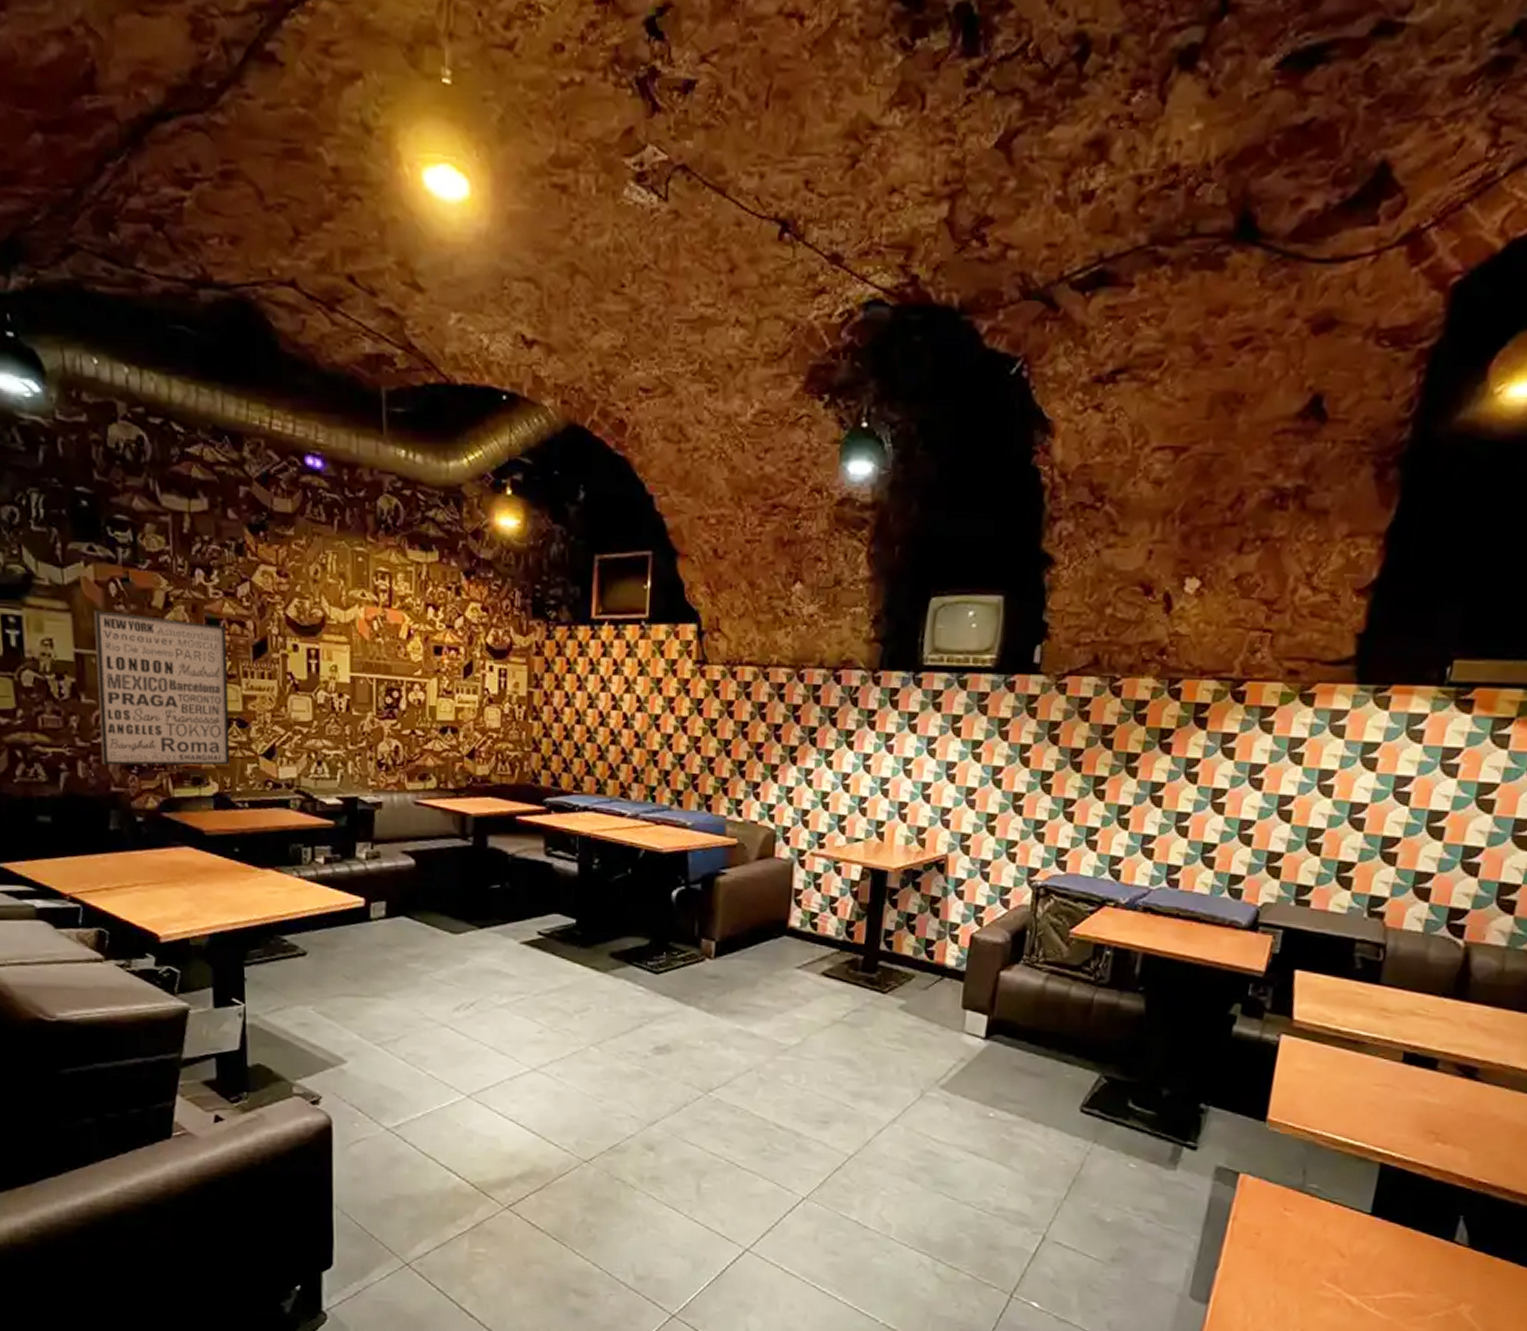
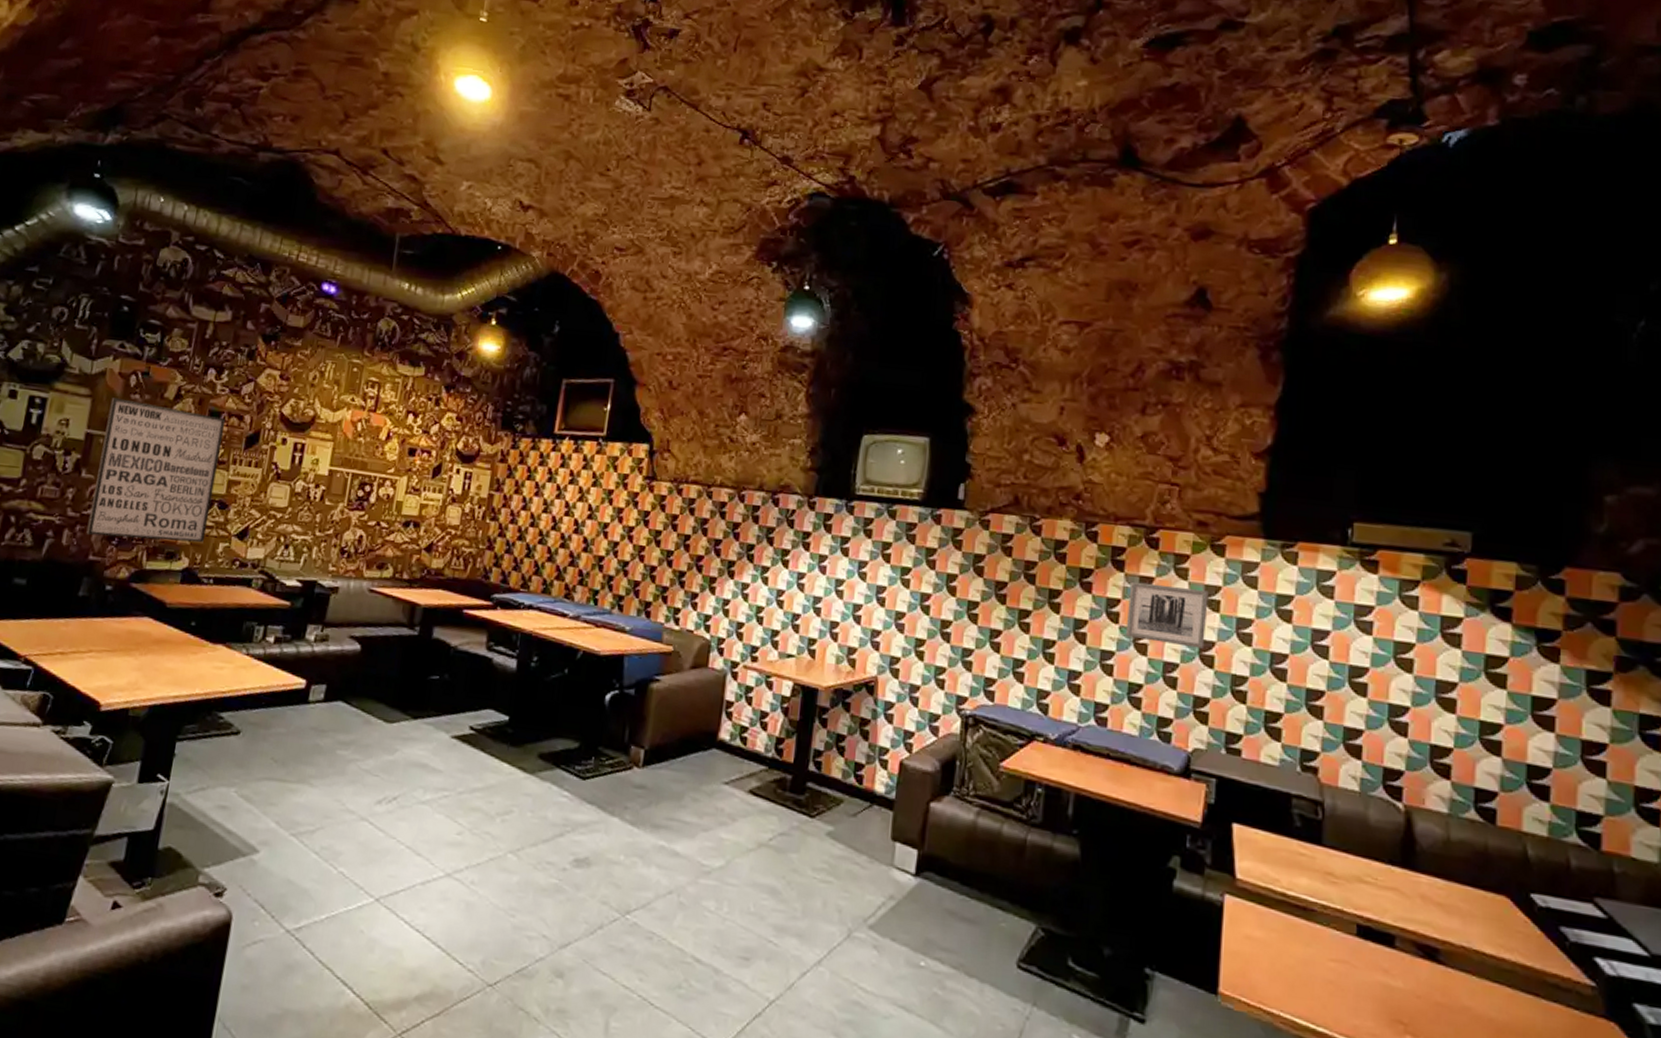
wall art: none [1203,739,1293,804] -> present [1125,581,1209,649]

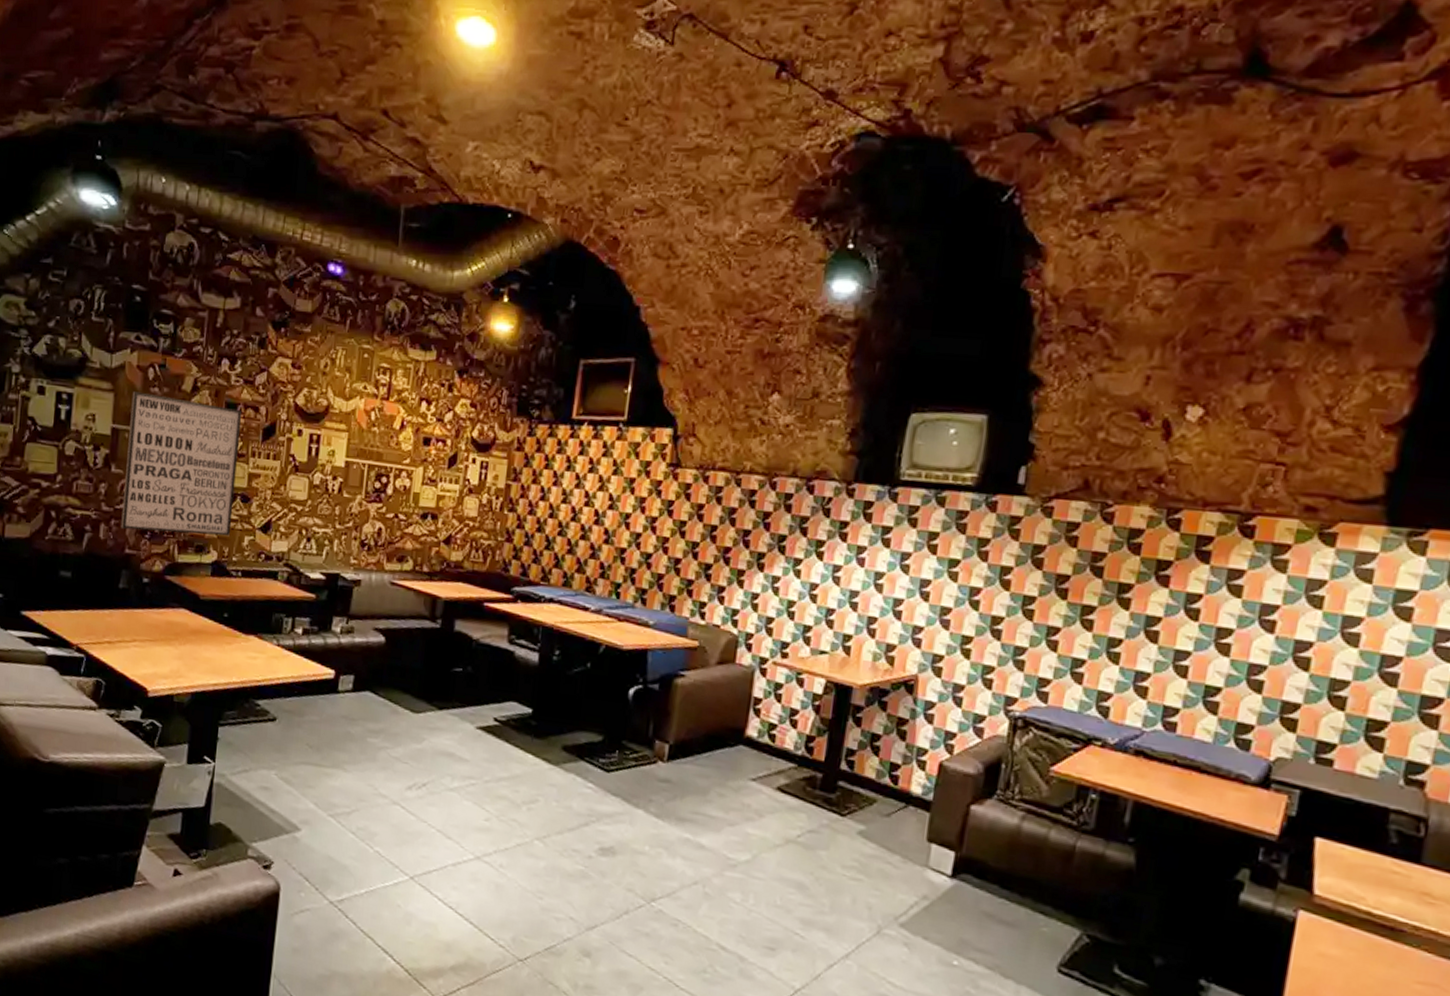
wall art: present [1125,581,1209,649] -> none [1205,574,1311,650]

